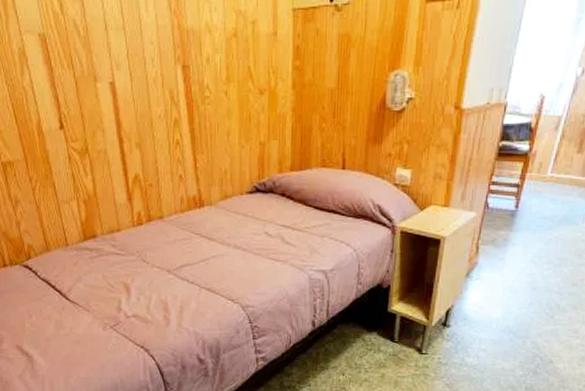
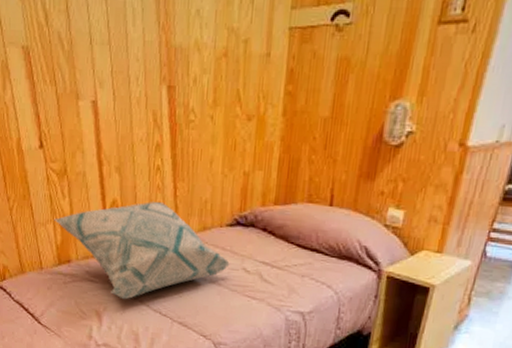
decorative pillow: none [77,174,252,270] -> present [54,202,230,300]

